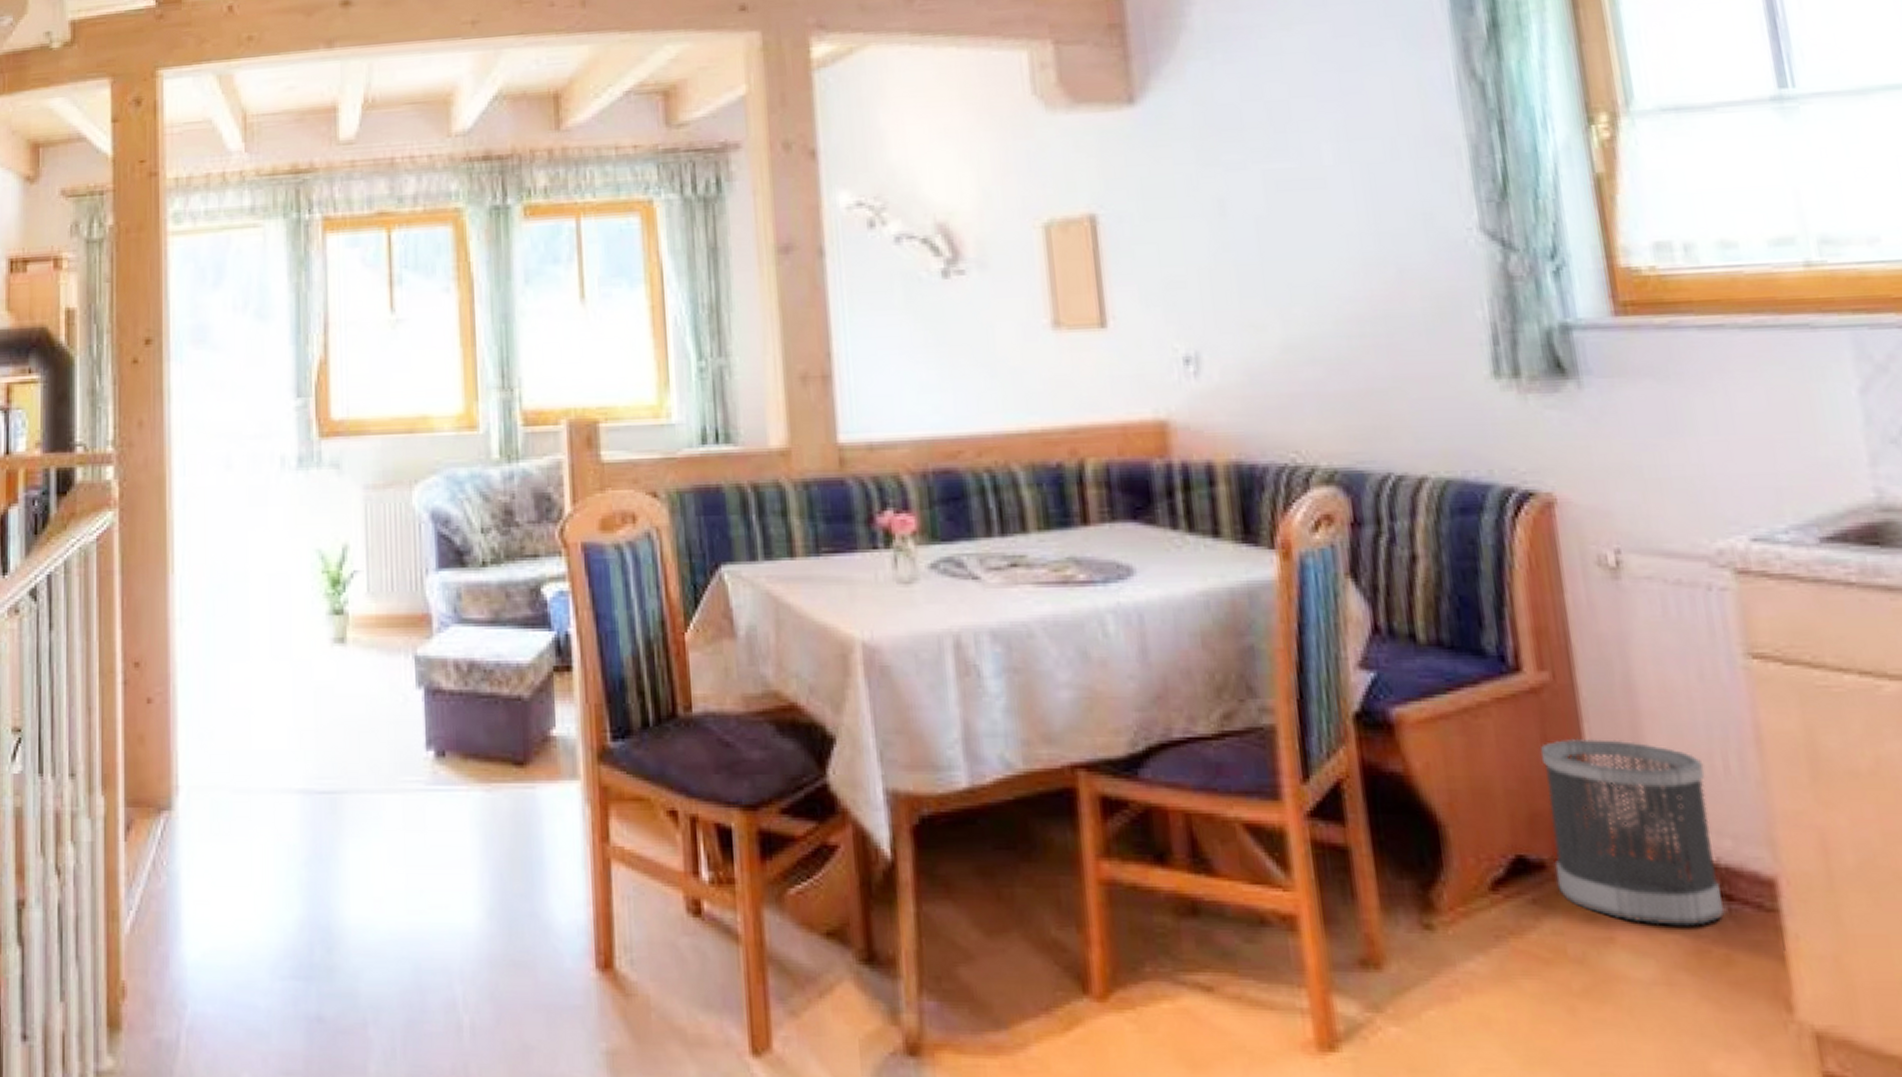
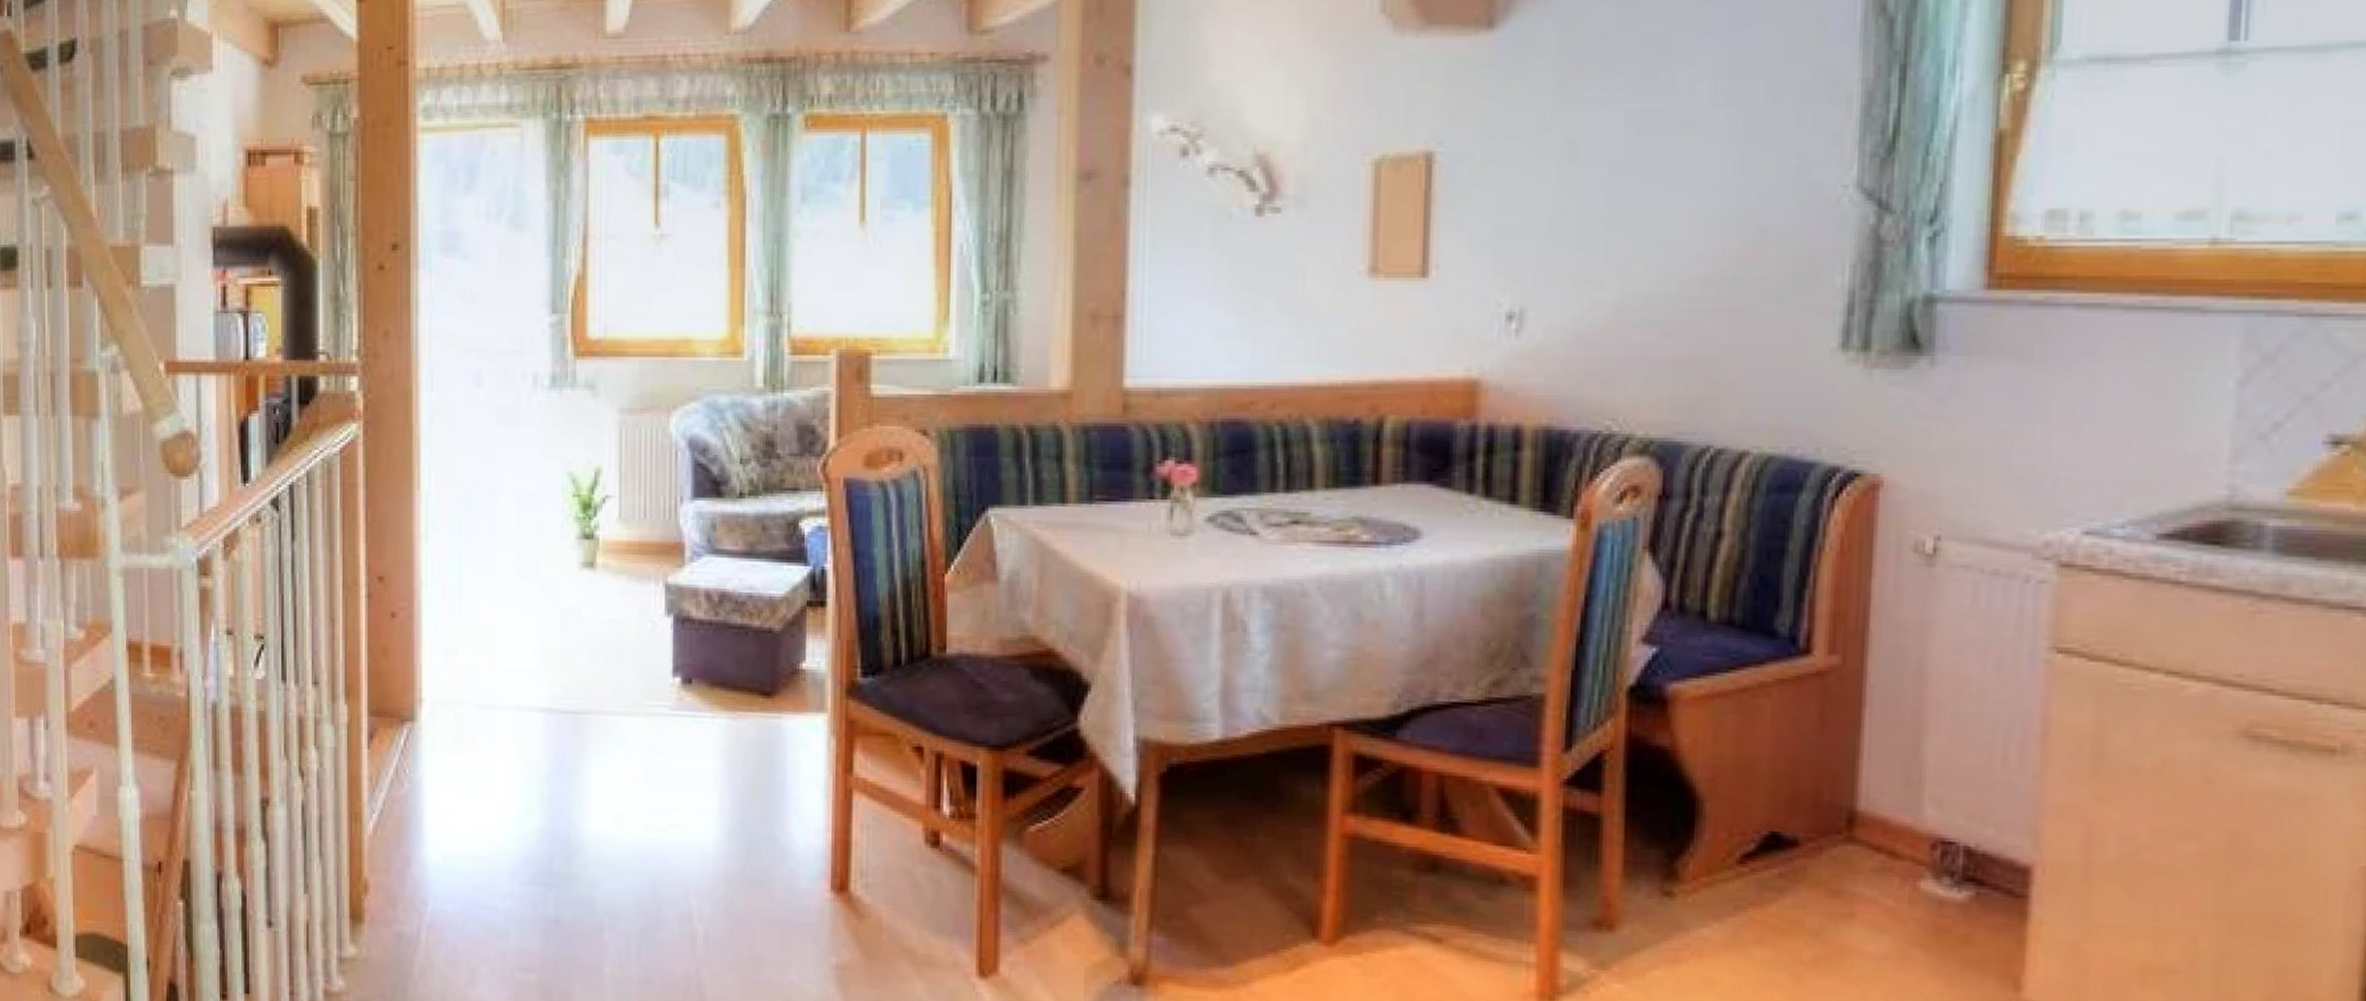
wastebasket: present [1540,738,1726,926] -> none [1807,722,1982,907]

